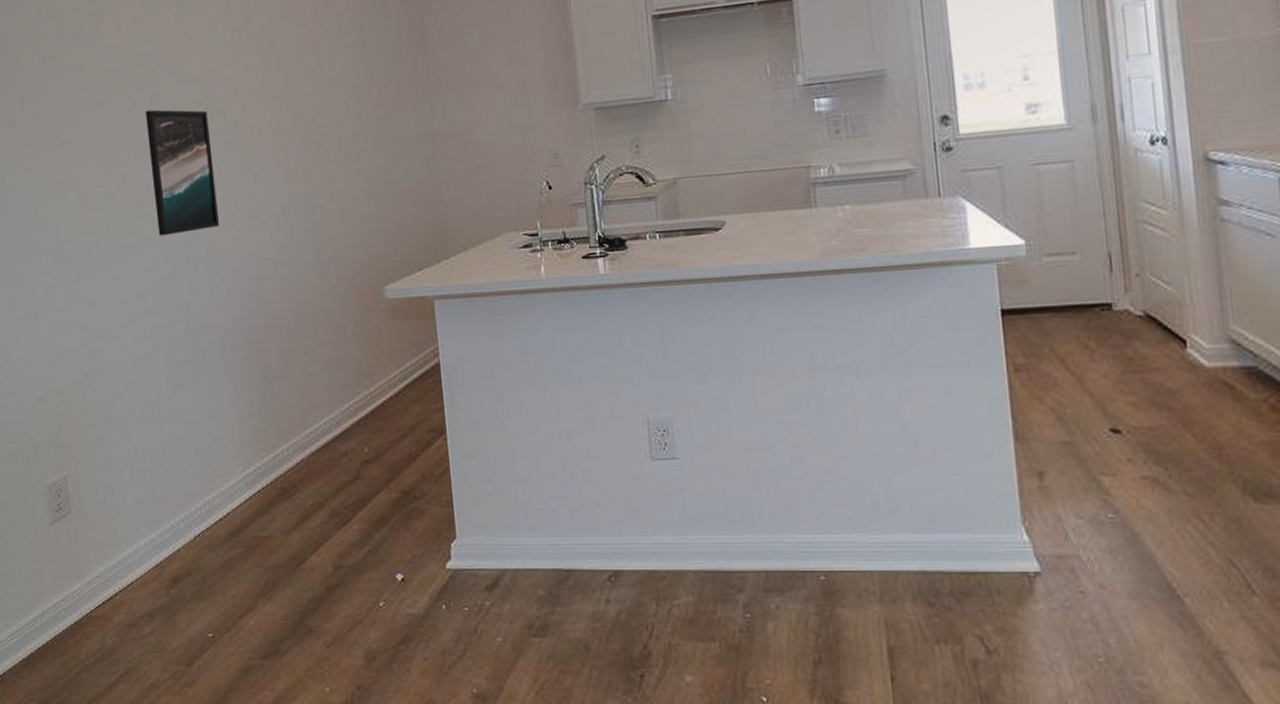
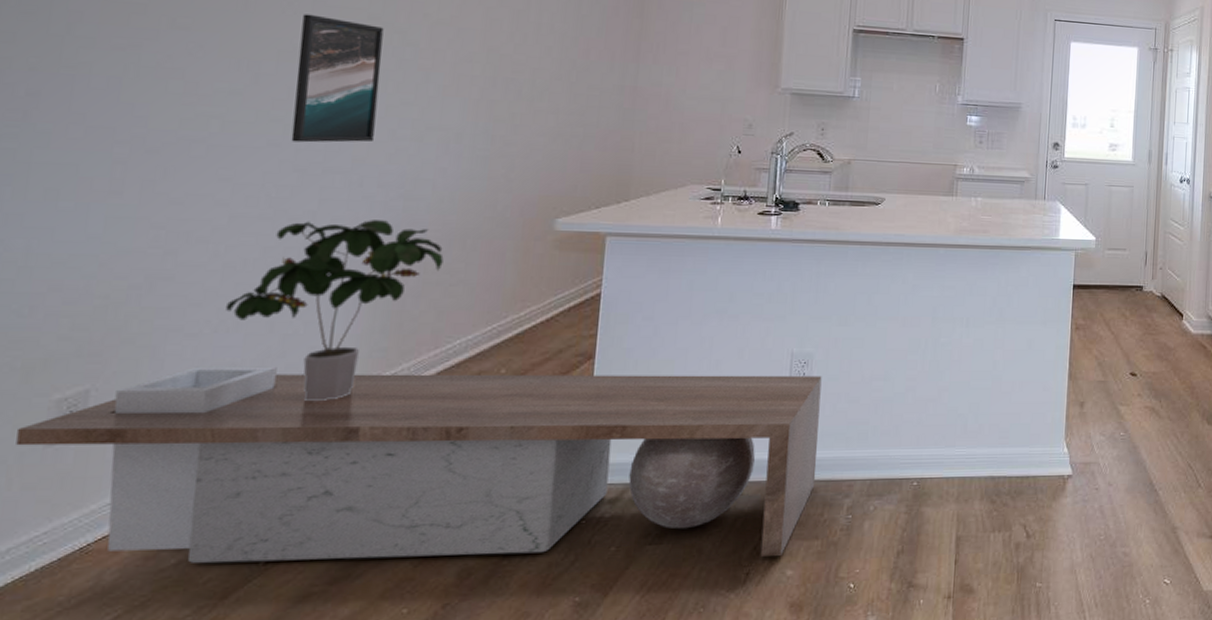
bench: none [30,446,701,659] -> present [16,366,822,564]
potted plant: none [141,303,296,484] -> present [225,220,444,402]

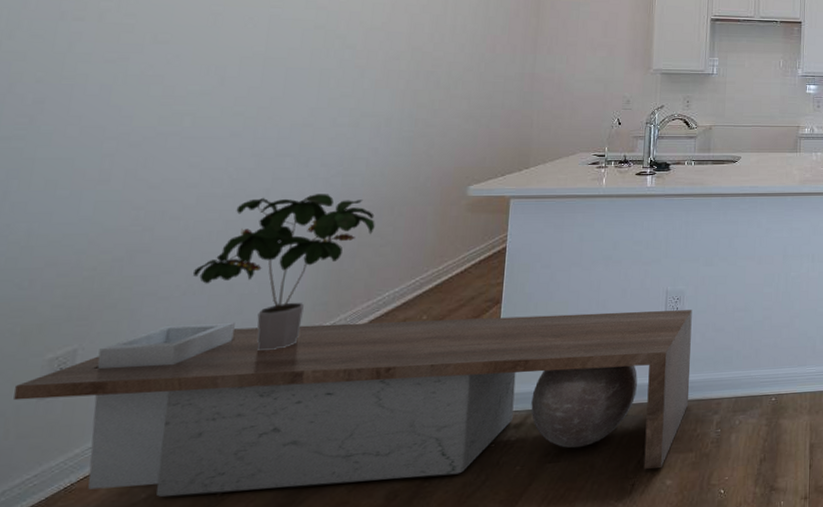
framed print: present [291,14,384,143] -> none [250,26,327,132]

